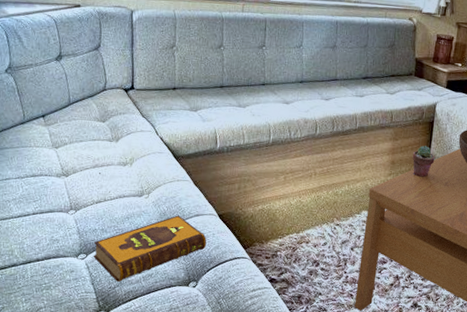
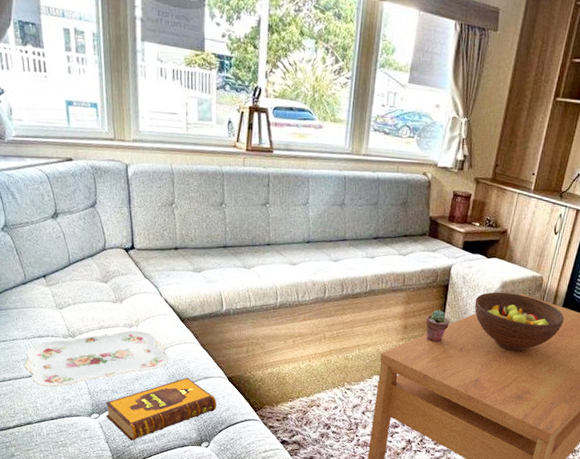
serving tray: none [15,168,162,227] -> present [25,330,169,387]

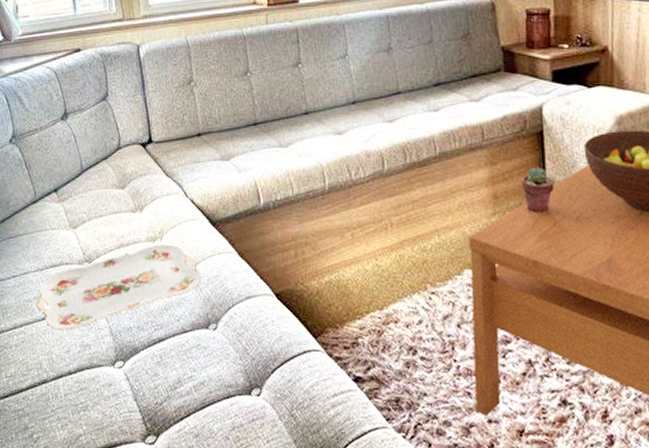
hardback book: present [105,377,217,441] -> none [131,300,266,395]

